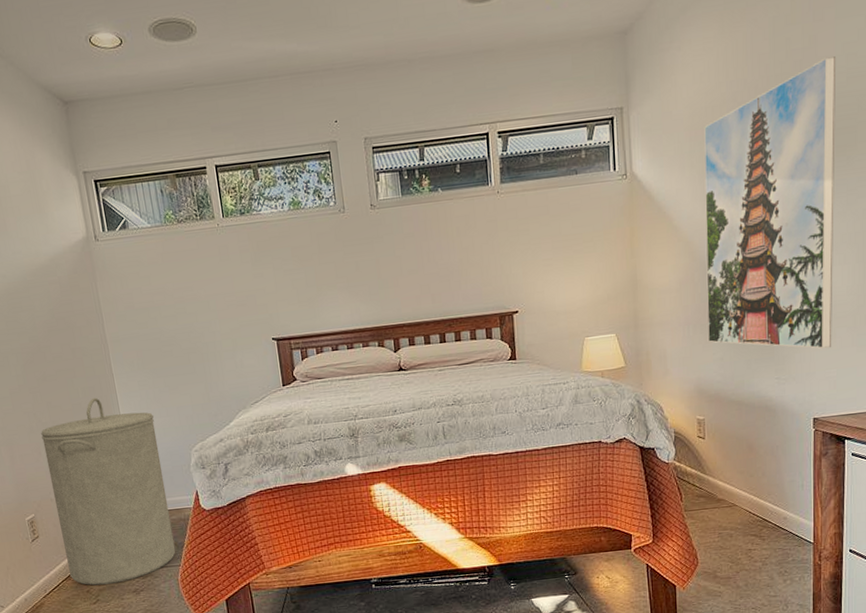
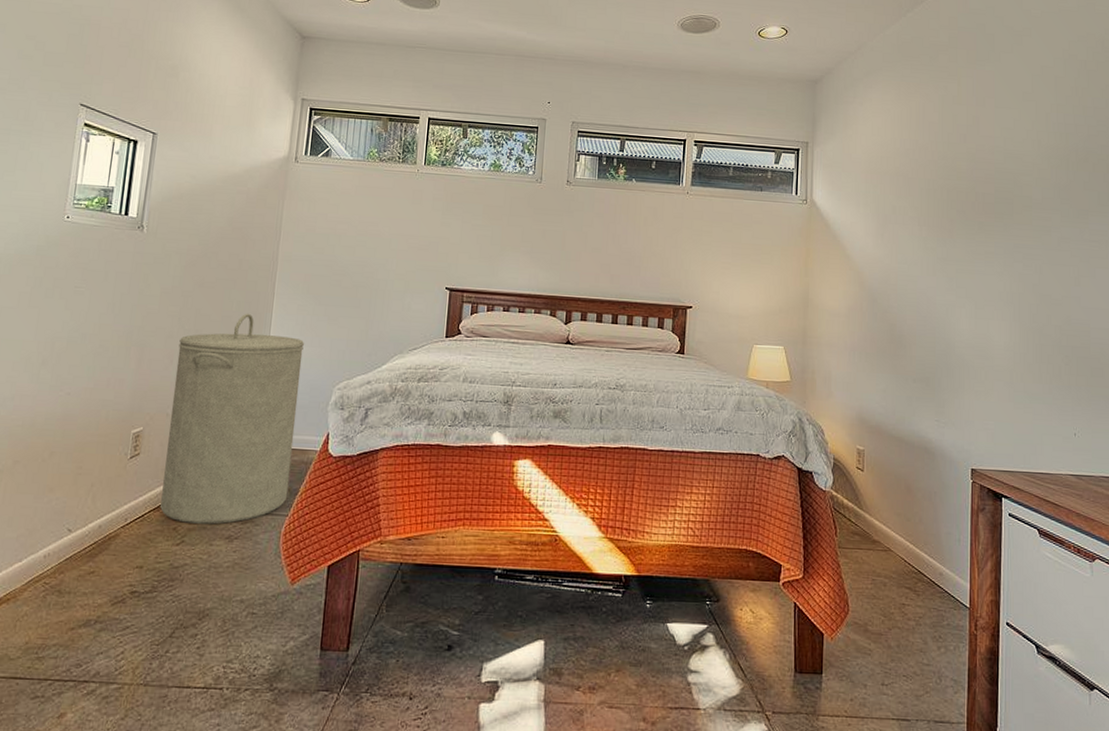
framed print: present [704,56,837,349] -> none [871,137,996,400]

